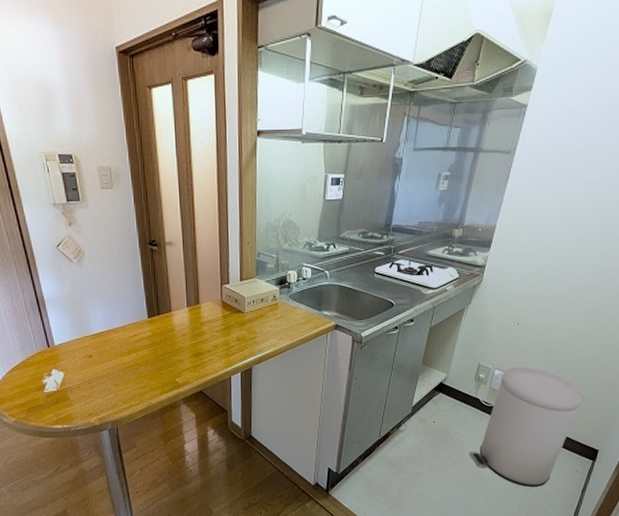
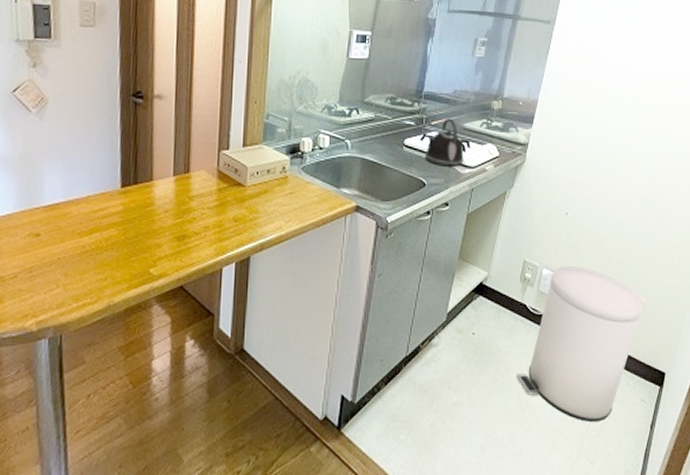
kettle: none [394,247,428,290] -> present [426,118,464,168]

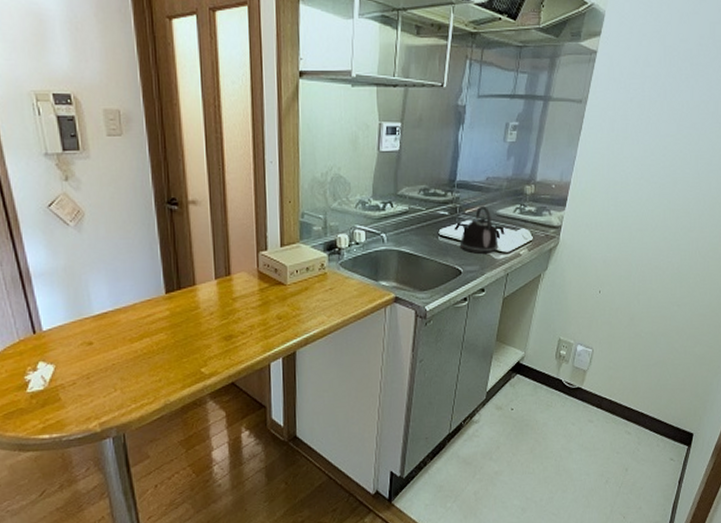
pedal bin: present [516,267,647,422] -> none [553,341,677,481]

